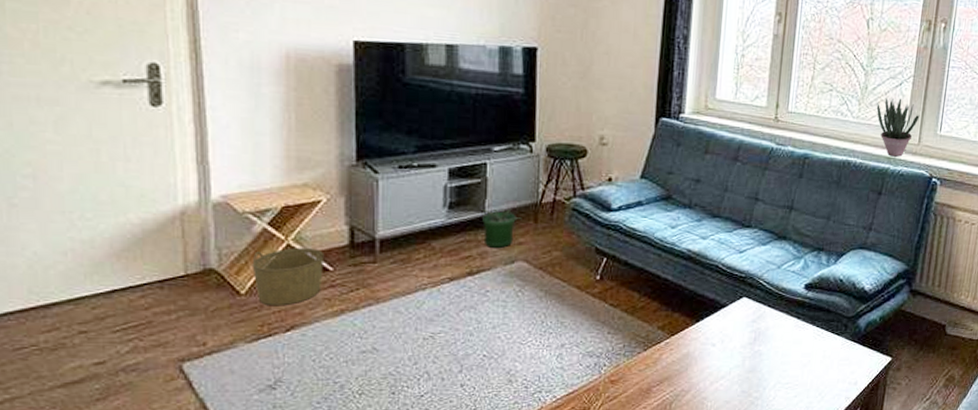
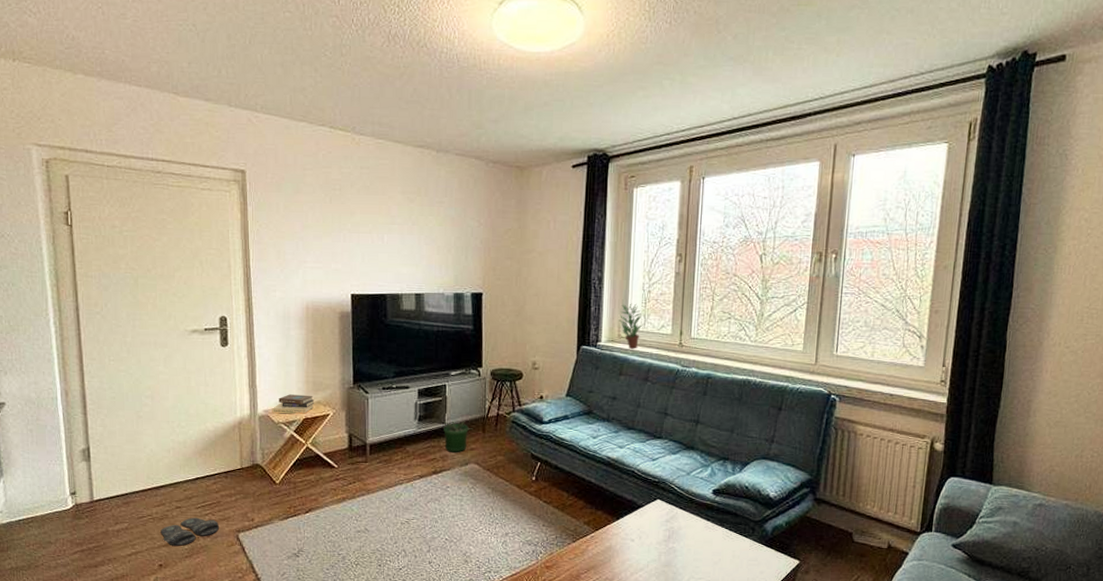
slippers: none [53,345,150,385] -> present [161,517,219,546]
books: none [233,173,299,201] -> present [272,394,315,414]
basket: present [252,248,325,306] -> none [283,450,332,494]
potted plant: none [707,68,736,123] -> present [619,303,644,349]
potted plant: present [876,97,920,157] -> none [773,322,816,376]

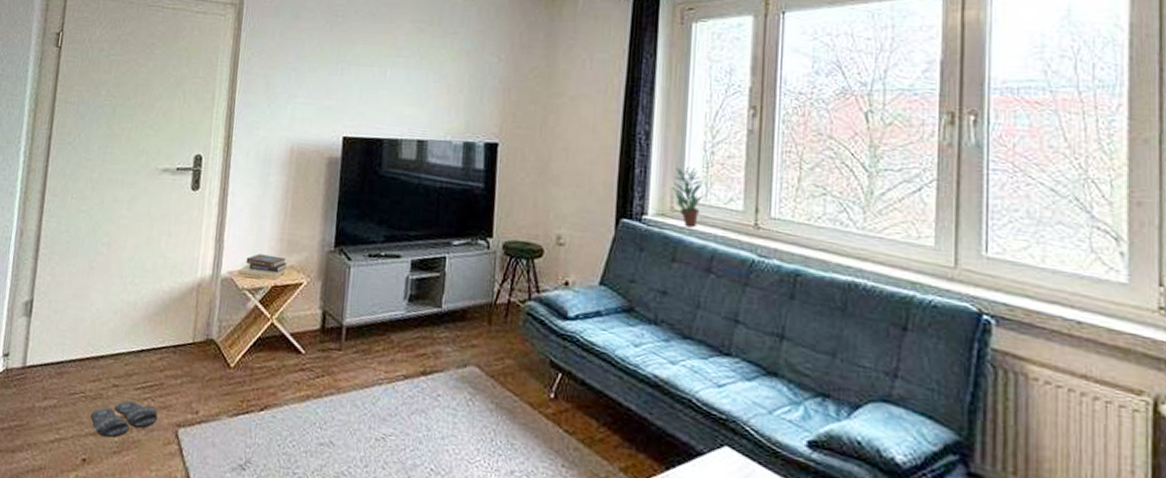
planter: present [443,421,473,452] -> none [438,305,477,349]

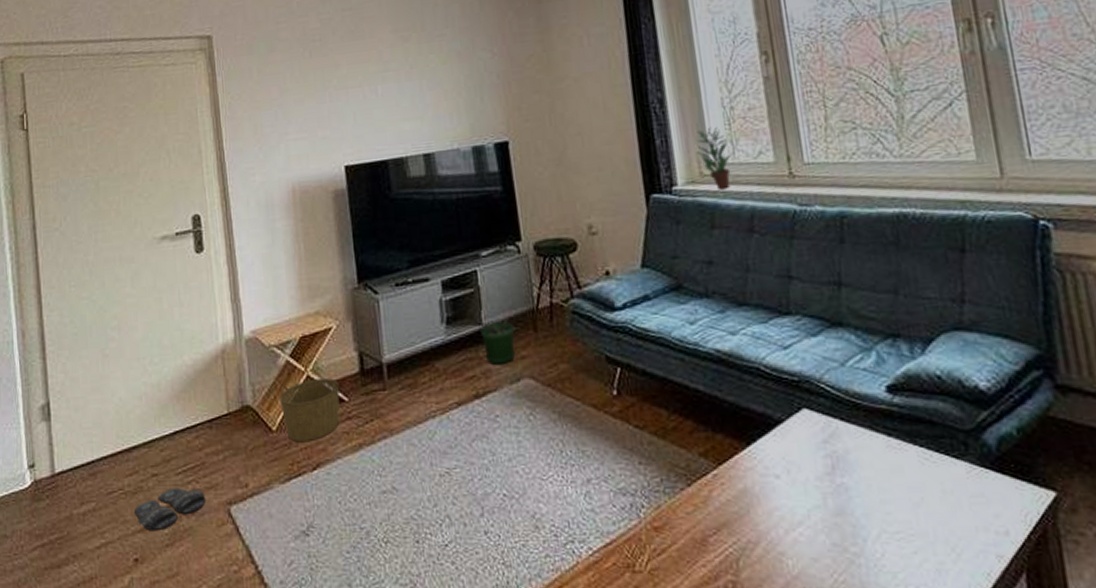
books: present [236,253,288,280] -> none [260,304,312,335]
basket: none [242,327,300,384] -> present [279,378,340,443]
planter: none [438,305,477,349] -> present [480,318,521,365]

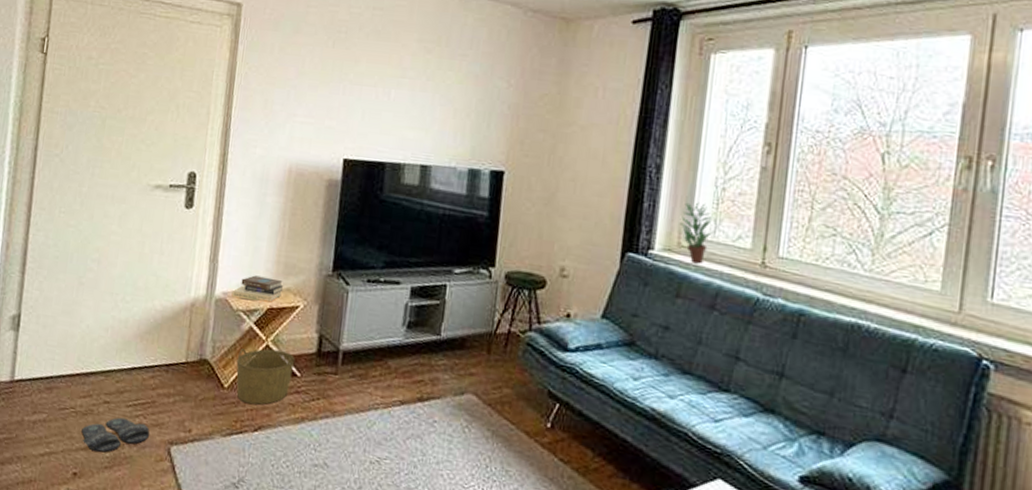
books: none [260,304,312,335] -> present [231,275,284,303]
planter: present [480,318,521,365] -> none [436,333,476,377]

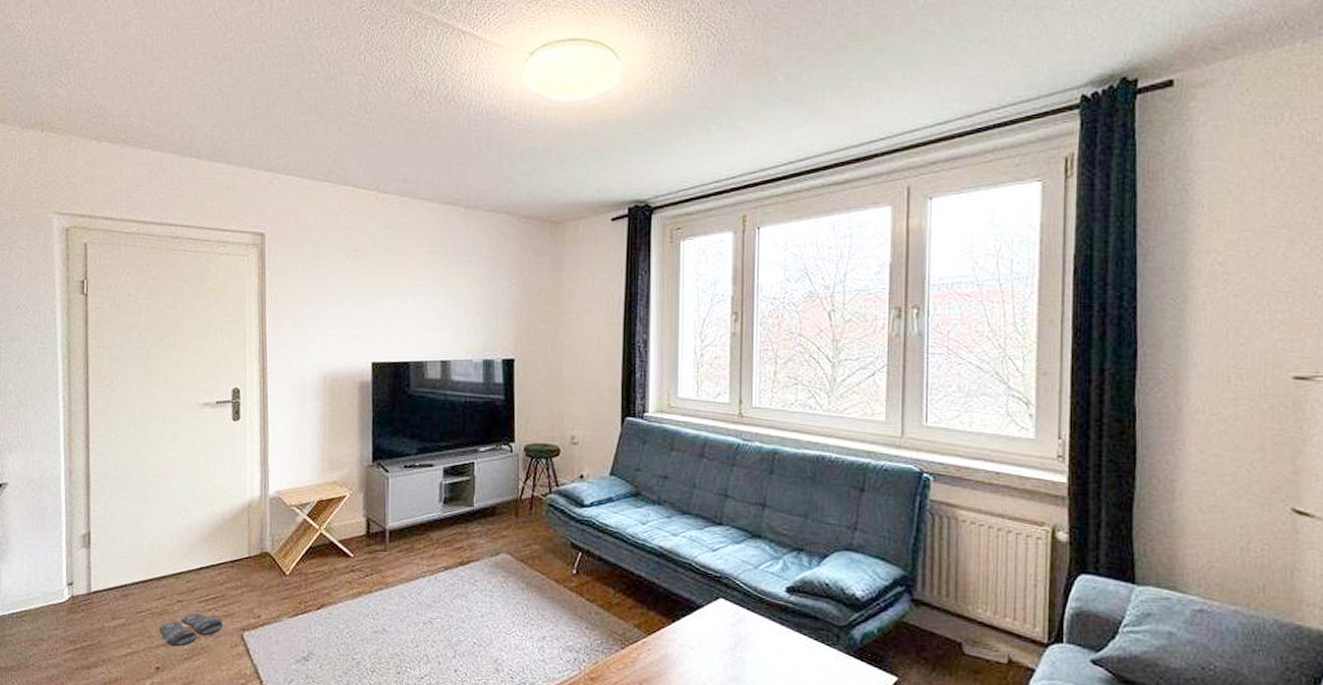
books: present [231,275,284,303] -> none [284,473,330,496]
basket: present [236,349,296,405] -> none [295,536,348,587]
potted plant: present [681,202,714,264] -> none [669,368,696,420]

